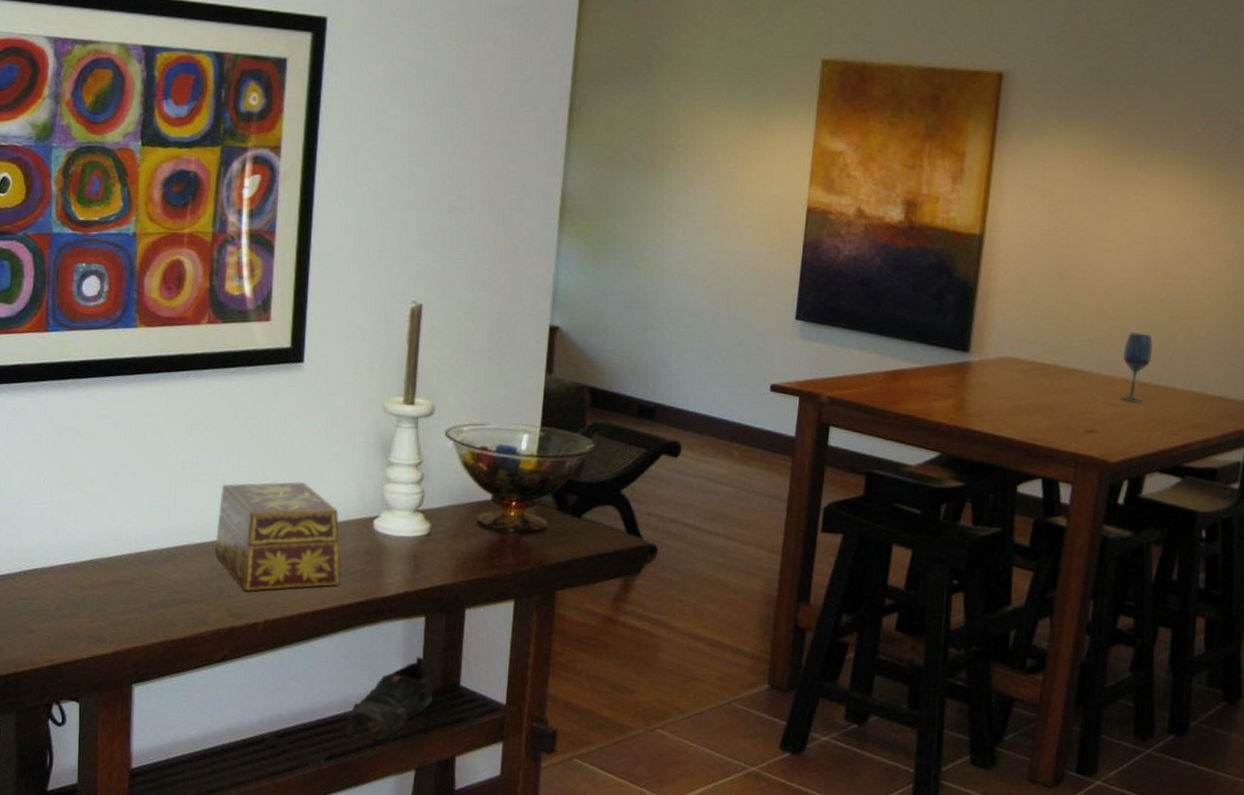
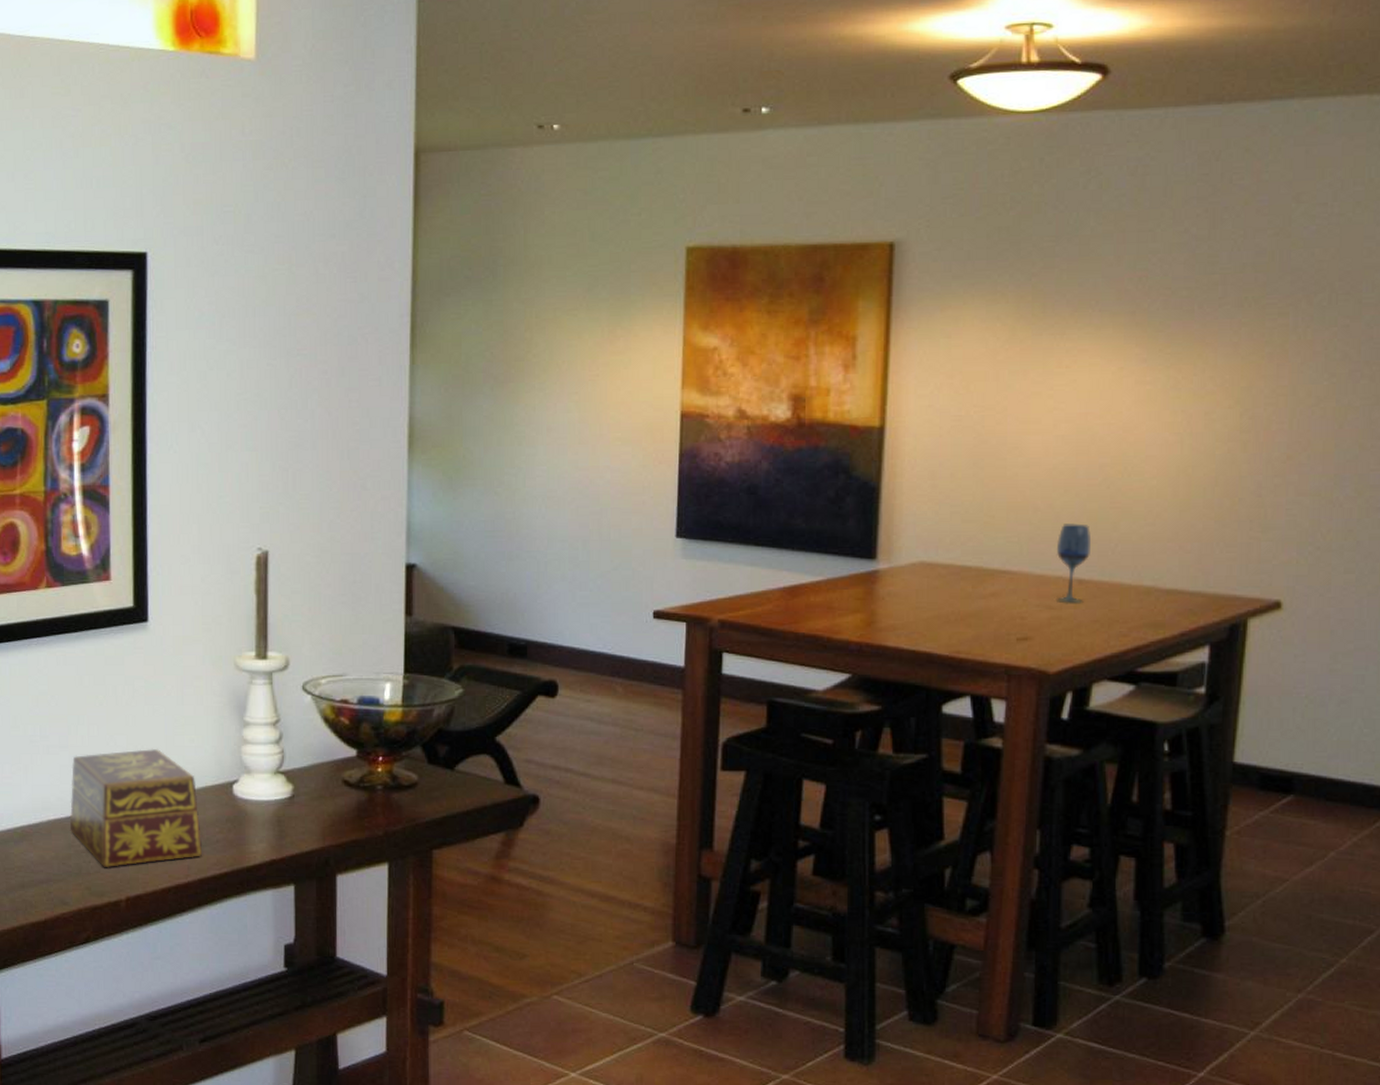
shoe: present [345,656,434,741] -> none [218,928,309,1020]

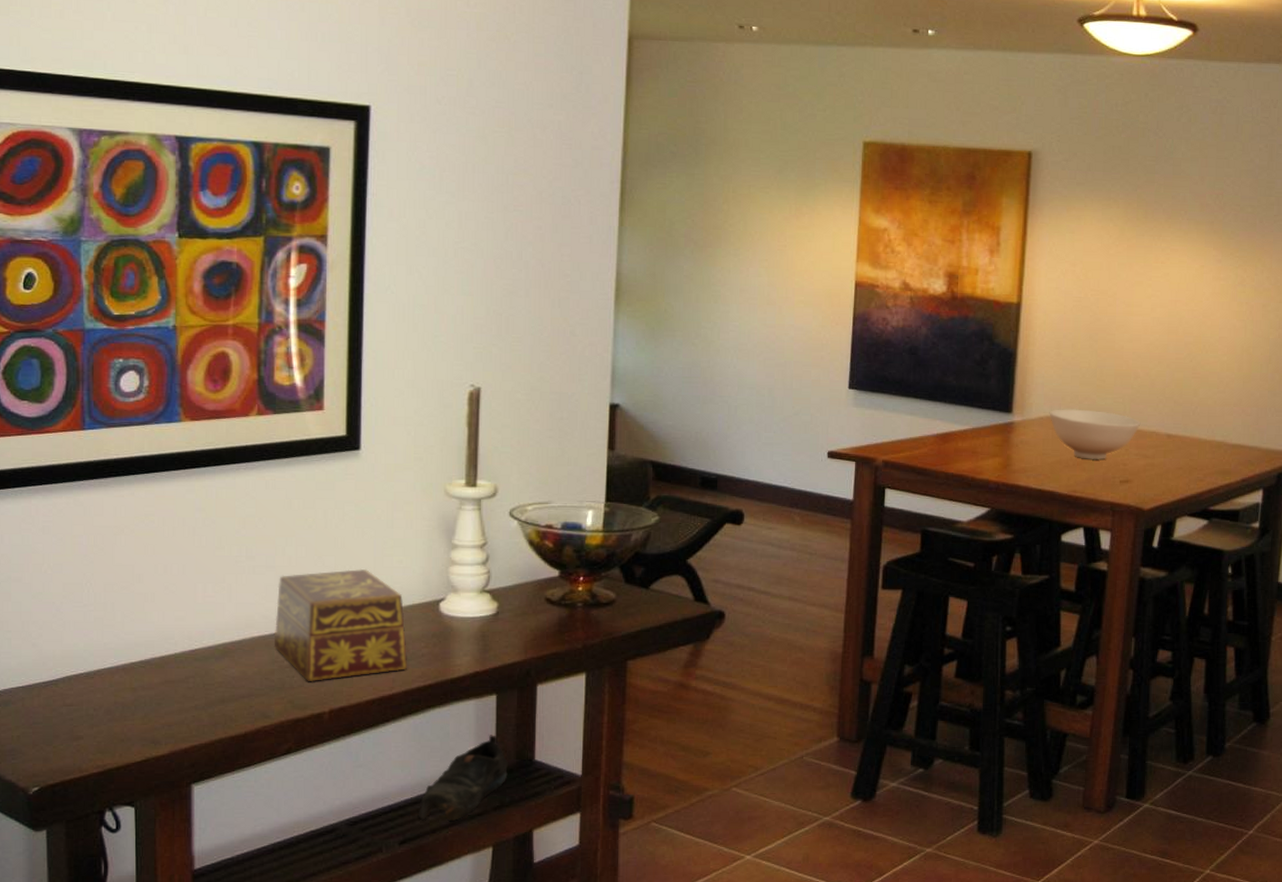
shoe: none [218,928,309,1020] -> present [419,735,508,821]
bowl: none [923,552,1043,614] -> present [1049,409,1141,460]
wineglass: present [1055,524,1092,604] -> none [1150,389,1178,454]

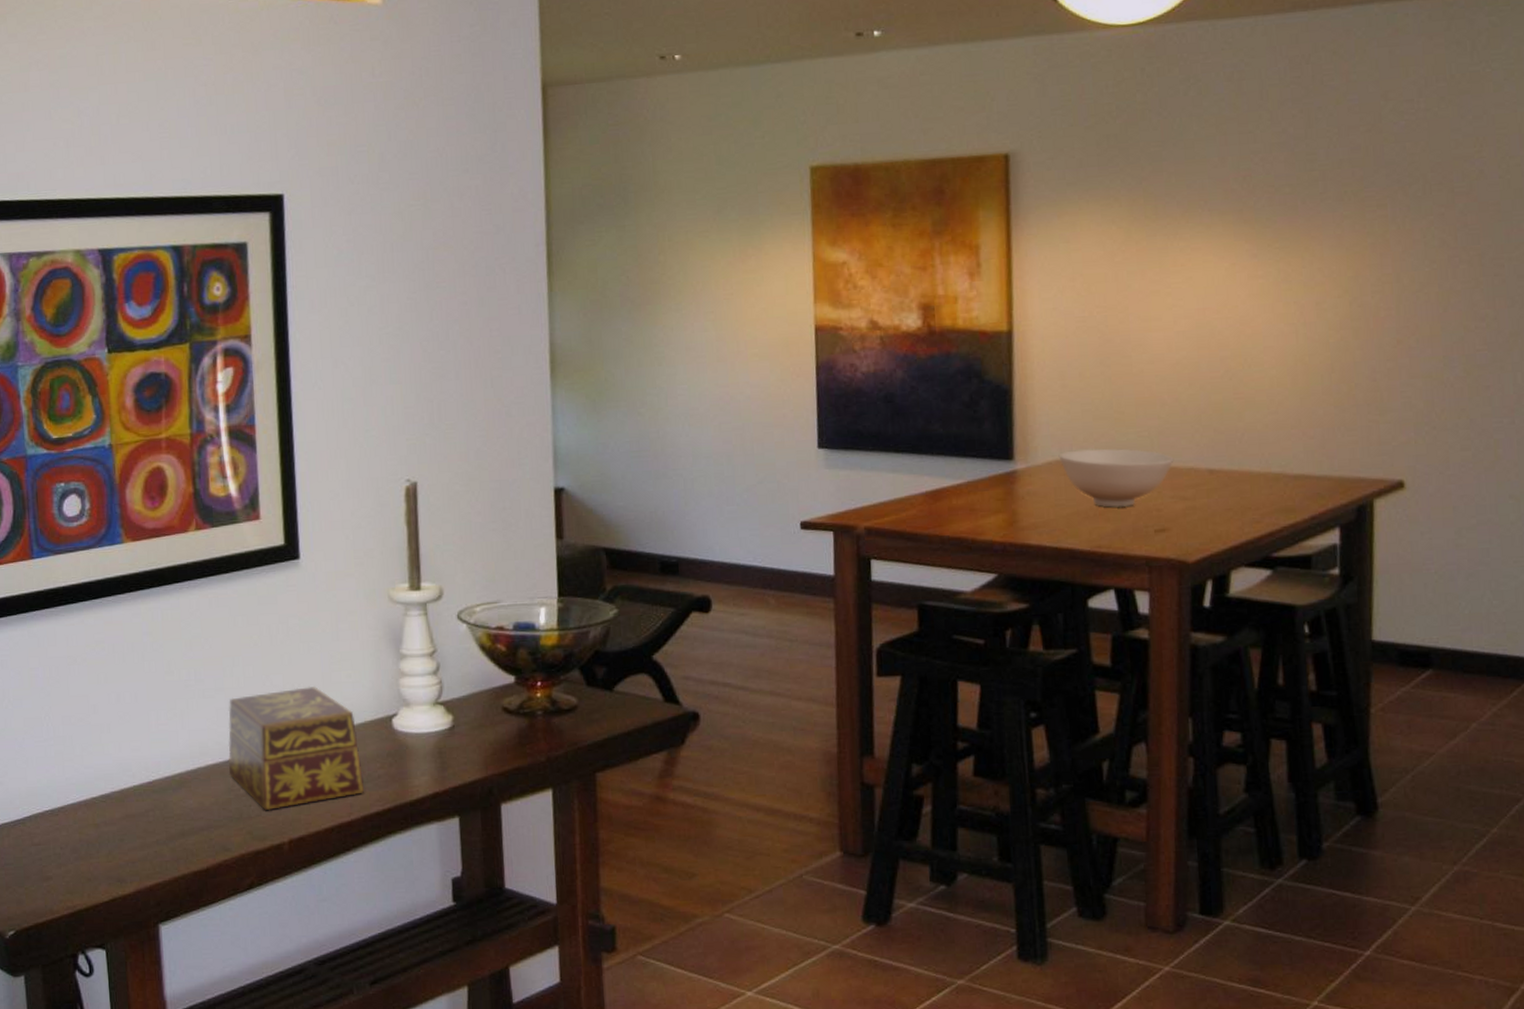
shoe: present [419,735,508,821] -> none [388,861,478,958]

